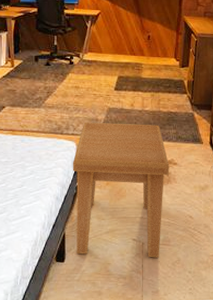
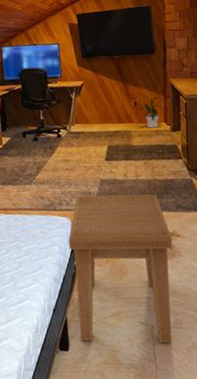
house plant: none [151,28,176,62] -> present [138,93,164,128]

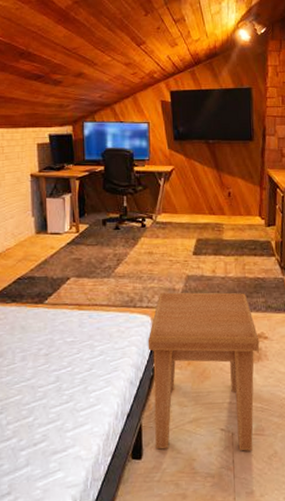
house plant: present [138,93,164,128] -> none [232,183,260,222]

